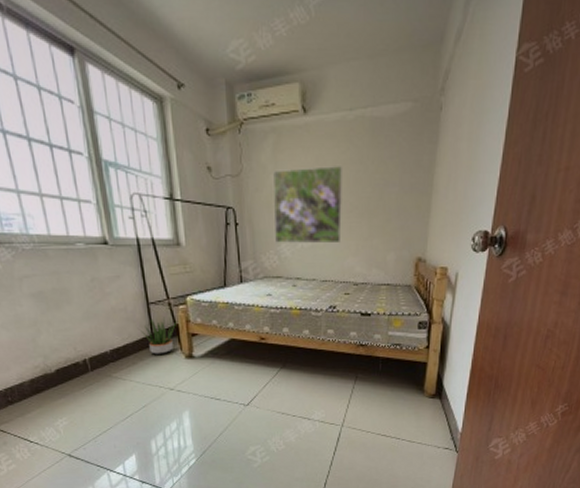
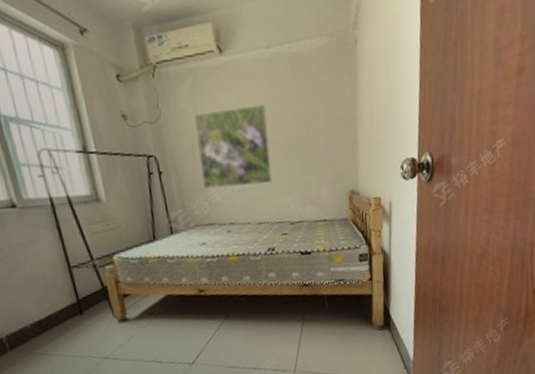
potted plant: present [137,317,177,354] -> none [60,280,105,323]

